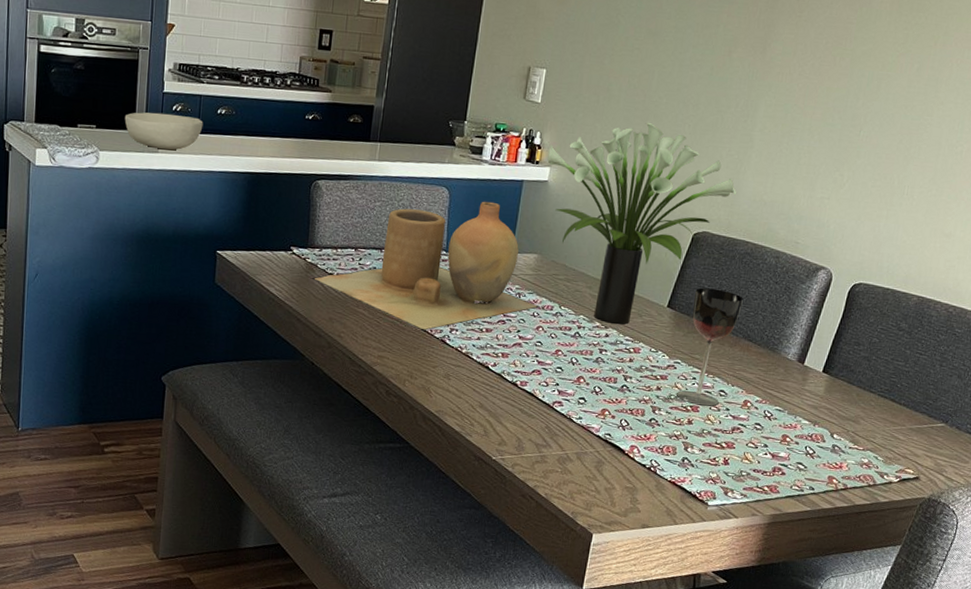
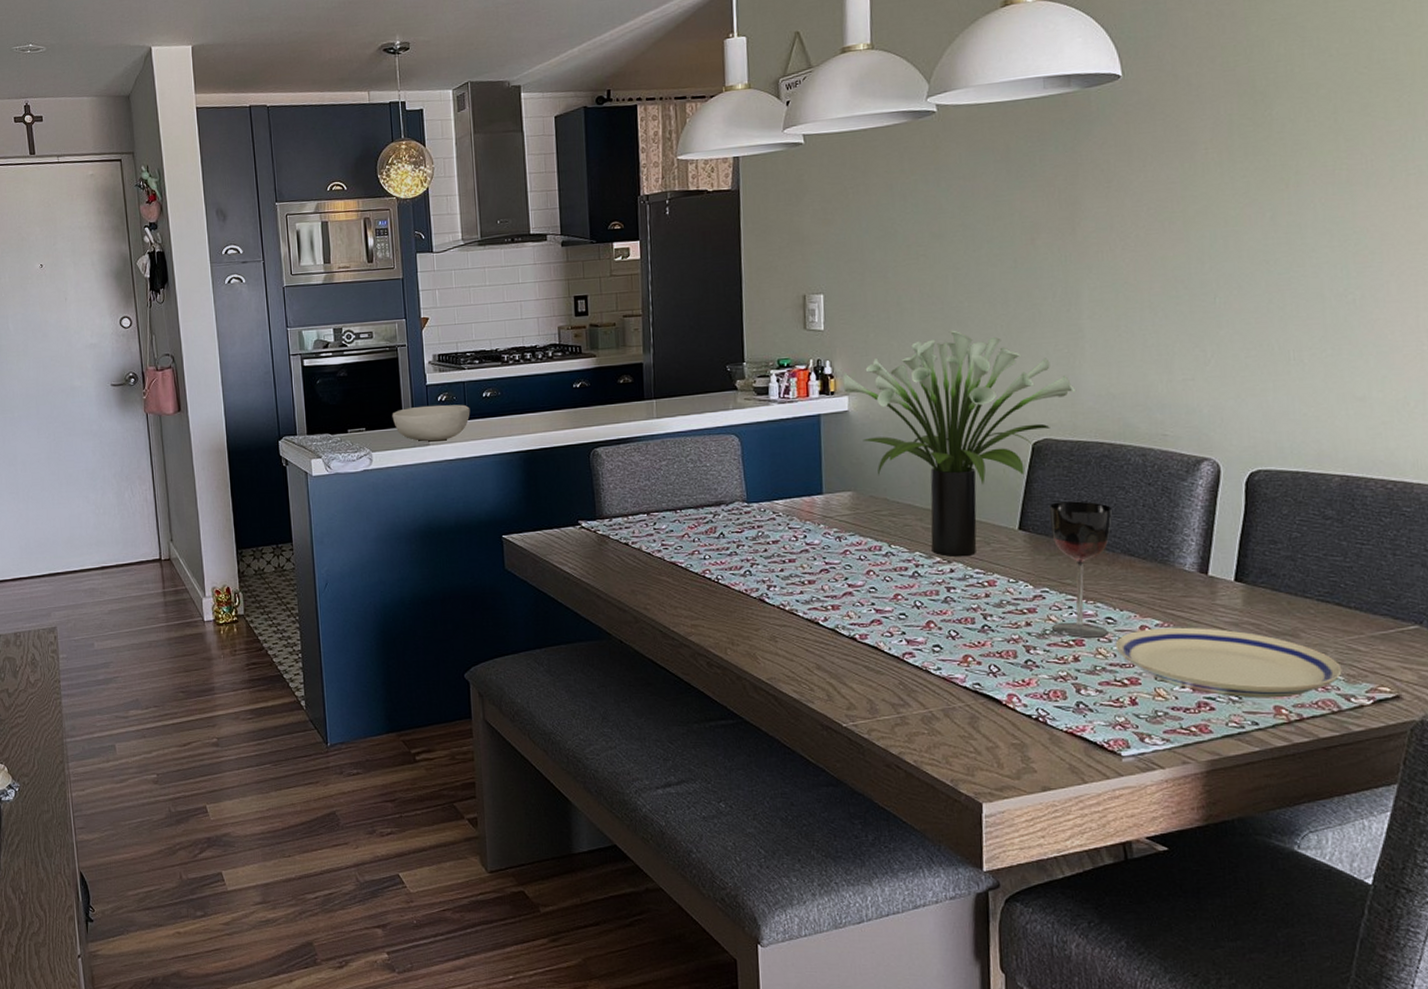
vase: present [311,201,540,331] -> none [605,442,866,591]
plate: none [722,403,884,470] -> present [1115,627,1342,698]

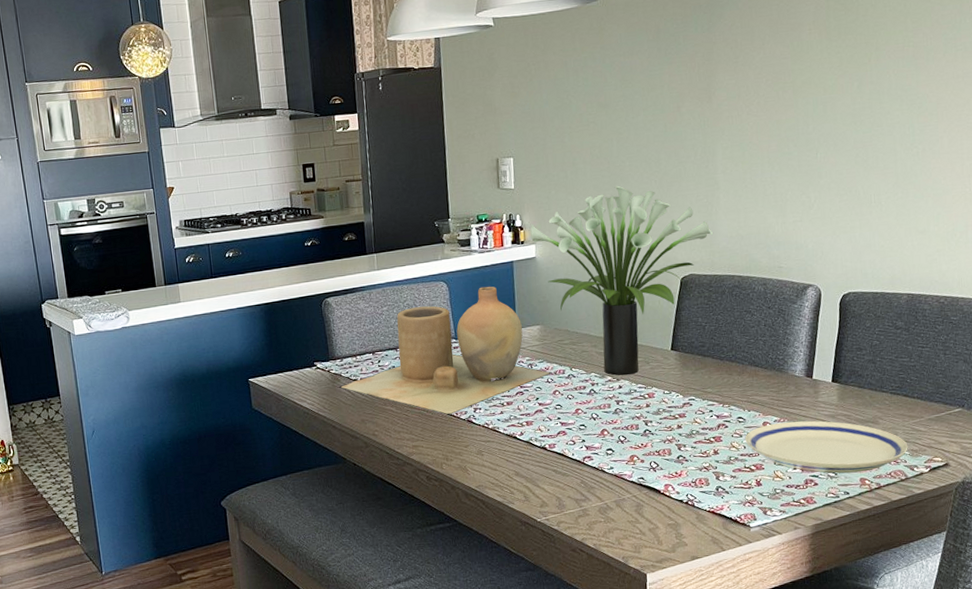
bowl: present [392,404,471,442] -> none [145,264,216,300]
vase: none [605,442,866,591] -> present [338,286,553,415]
wineglass: present [1050,501,1112,638] -> none [694,324,742,436]

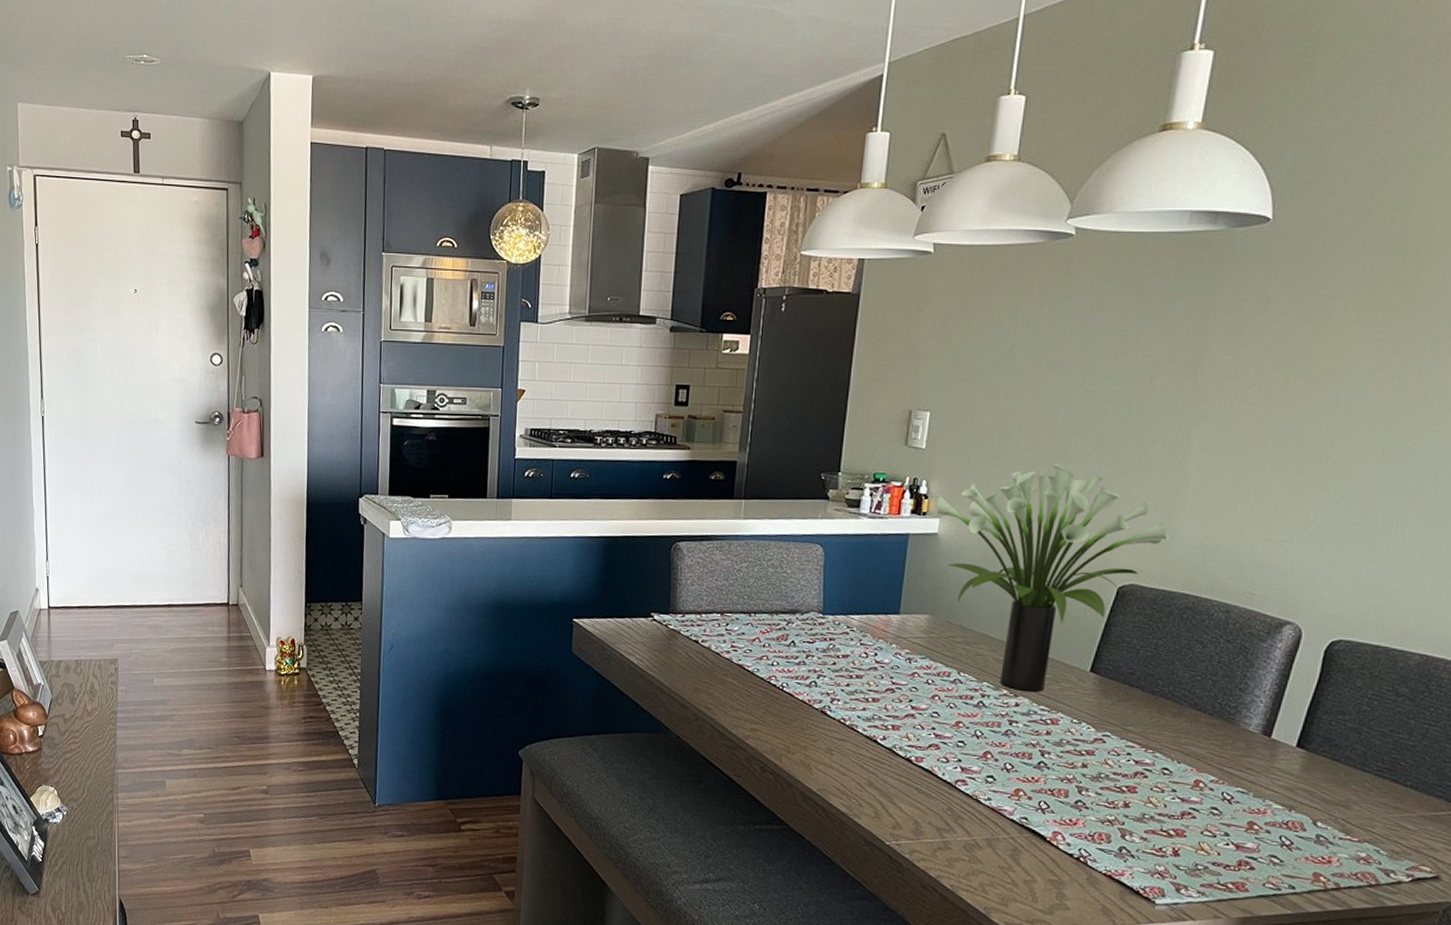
vase: present [338,286,553,415] -> none [674,558,935,701]
plate: present [745,420,908,474] -> none [1167,783,1387,866]

